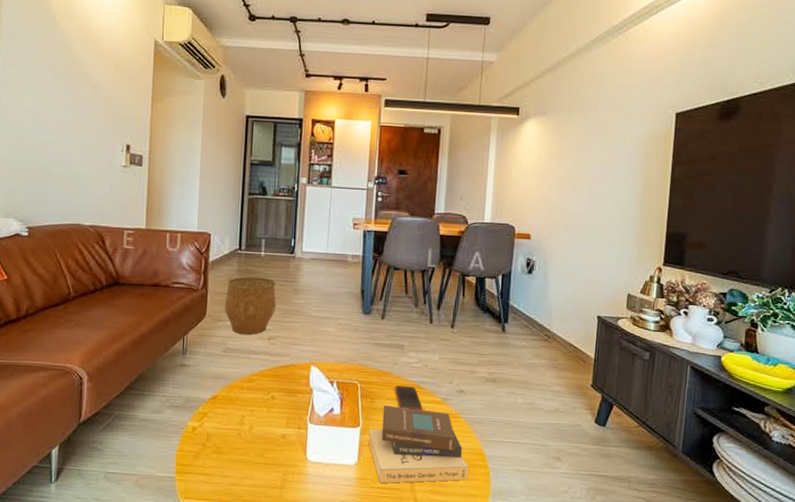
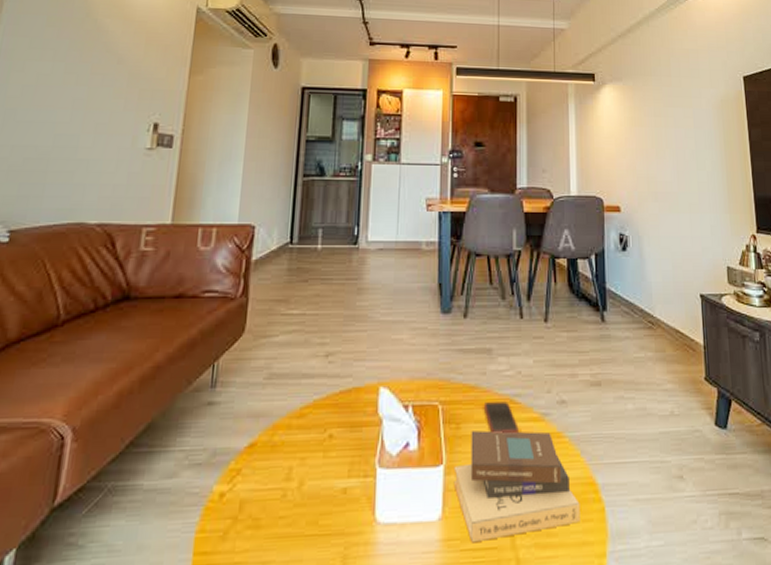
basket: present [224,276,277,335] -> none [269,276,336,353]

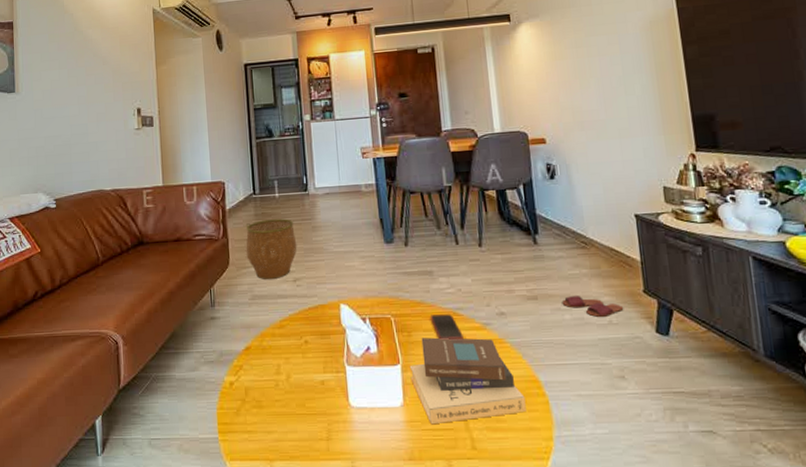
basket: none [269,276,336,353] -> present [245,218,297,279]
slippers: none [625,382,686,407] -> present [561,296,624,317]

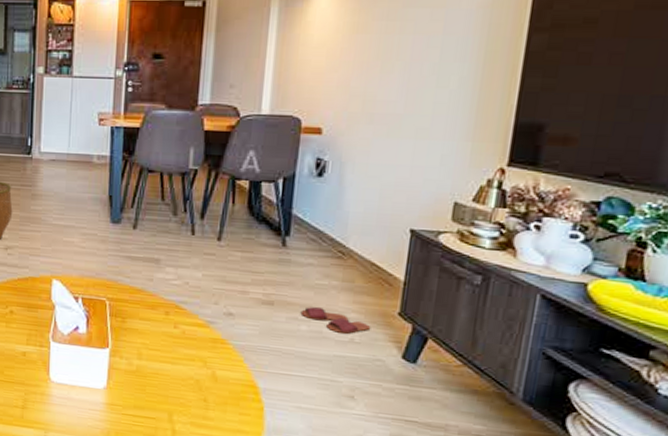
books: present [409,337,526,425] -> none [118,326,239,415]
smartphone: present [430,314,464,340] -> none [148,304,183,335]

